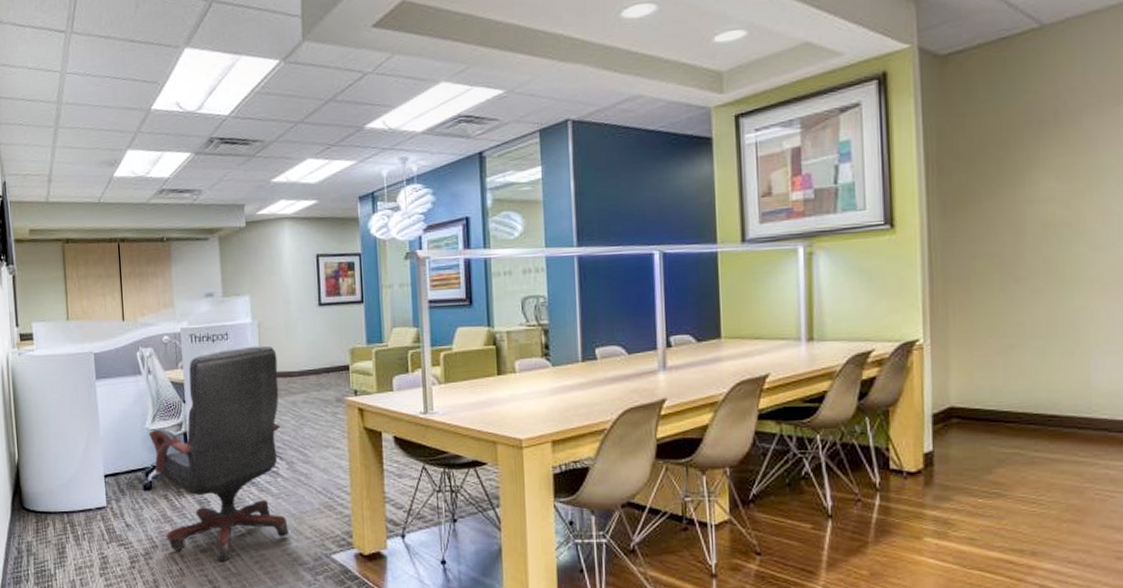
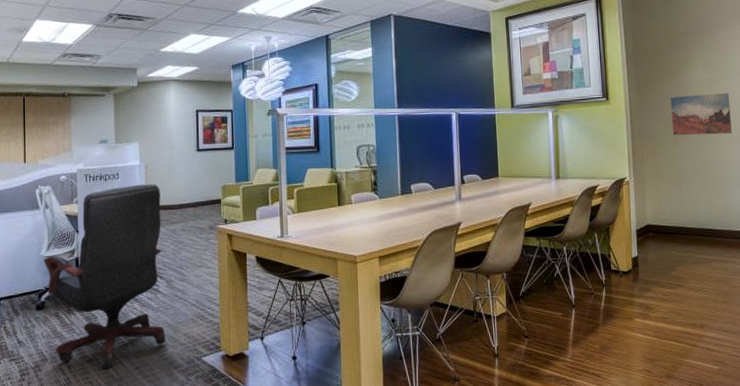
wall art: none [996,212,1101,277] -> present [670,93,732,135]

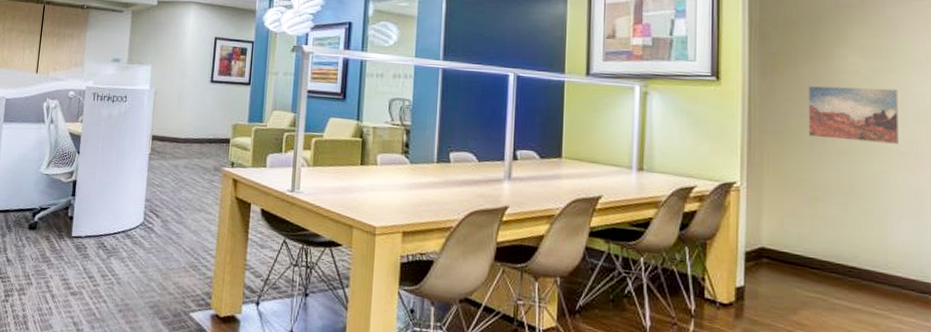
office chair: present [43,184,166,370] -> none [42,110,168,307]

